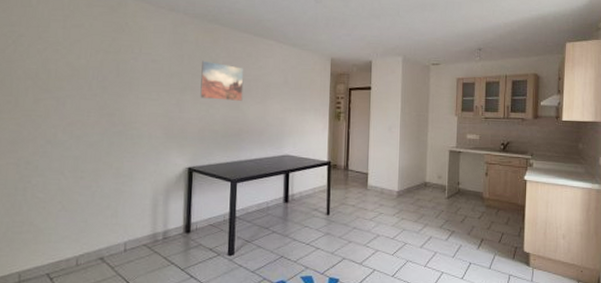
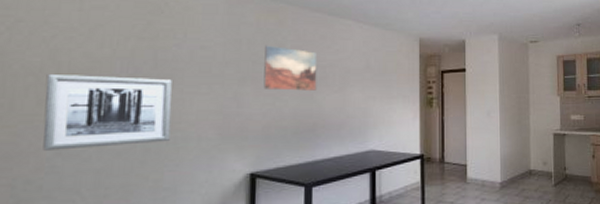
wall art: none [38,78,130,139] -> present [43,73,172,151]

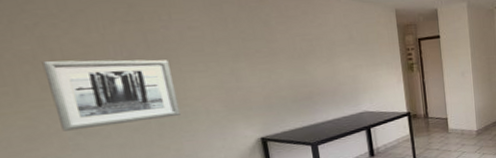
wall art: present [263,45,318,91] -> none [251,22,307,64]

